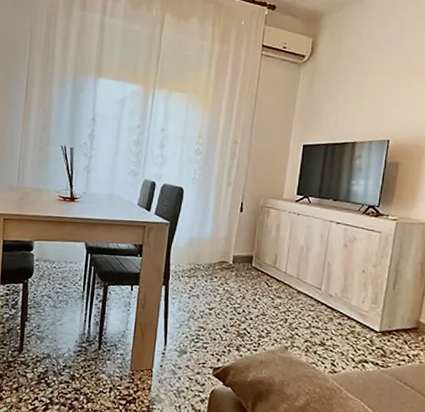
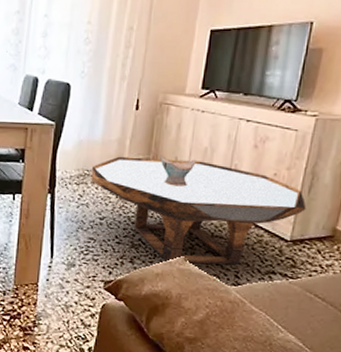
coffee table: none [201,252,392,354] -> present [91,156,306,265]
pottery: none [262,252,294,282] -> present [160,155,196,188]

